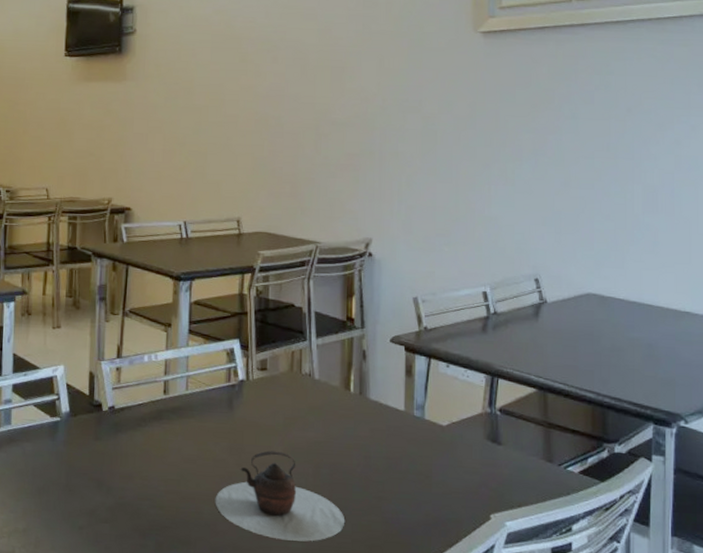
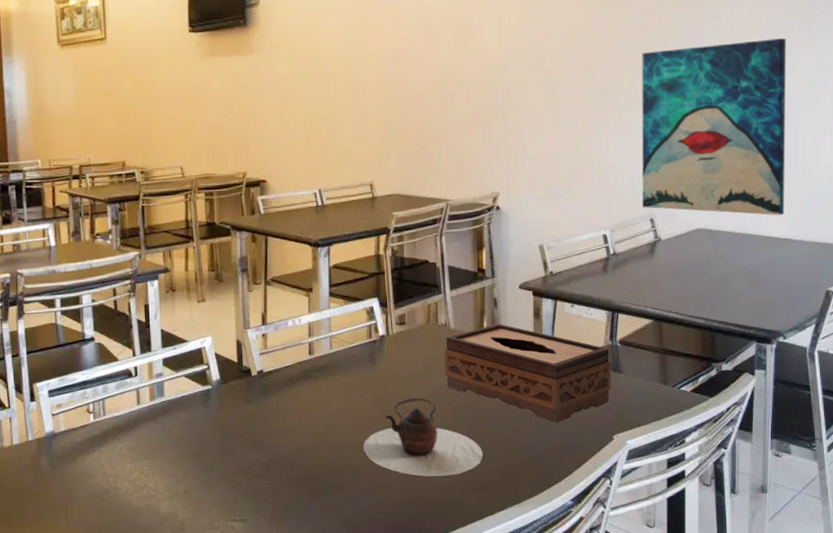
tissue box: none [307,378,489,495] -> present [445,323,611,424]
wall art: none [527,97,686,286] -> present [642,37,786,215]

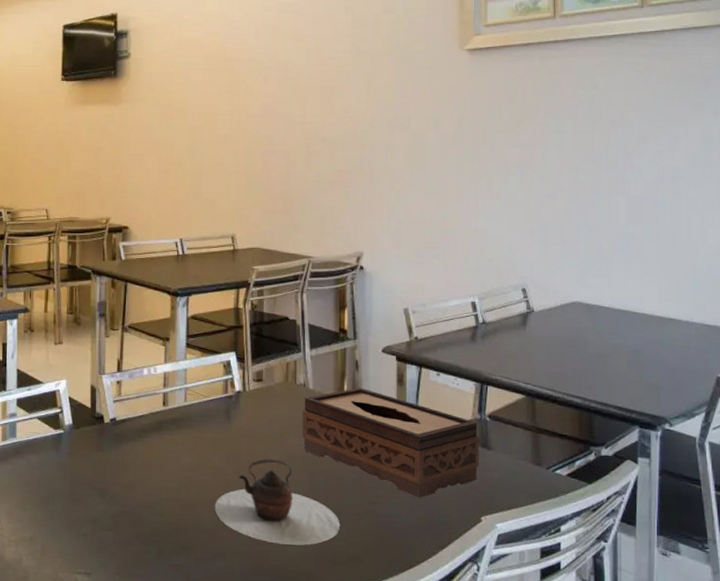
wall art: present [642,37,786,215] -> none [514,110,669,293]

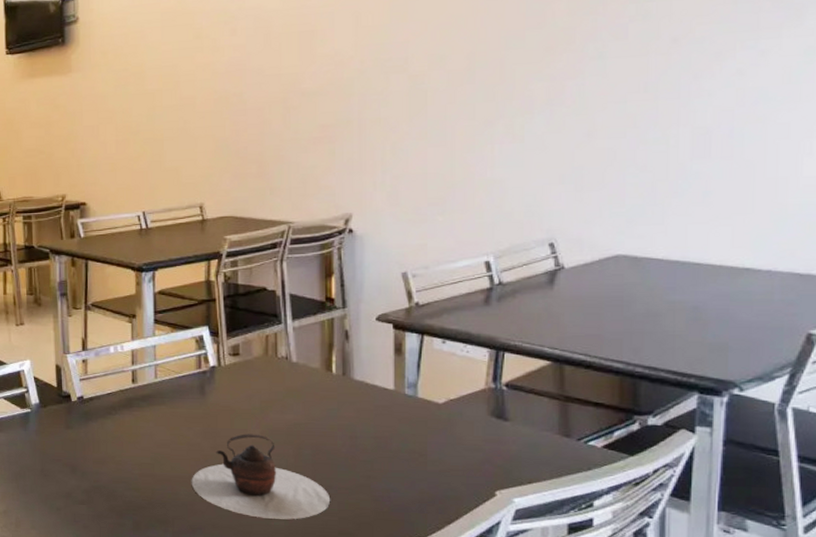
tissue box: present [302,387,479,499] -> none [285,358,493,473]

